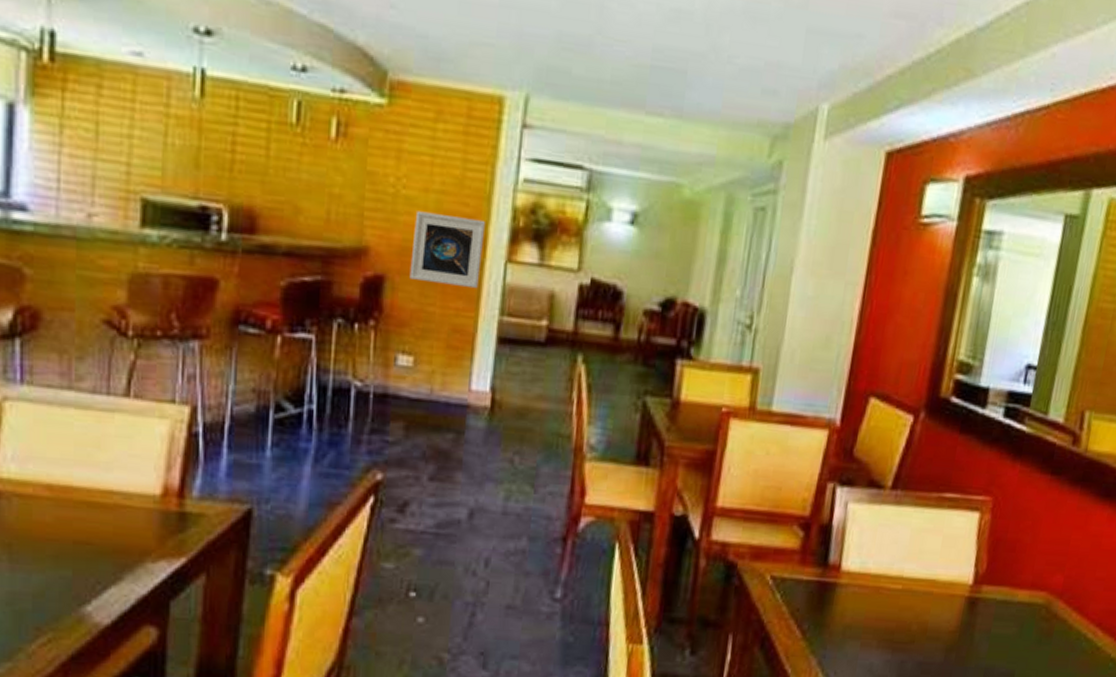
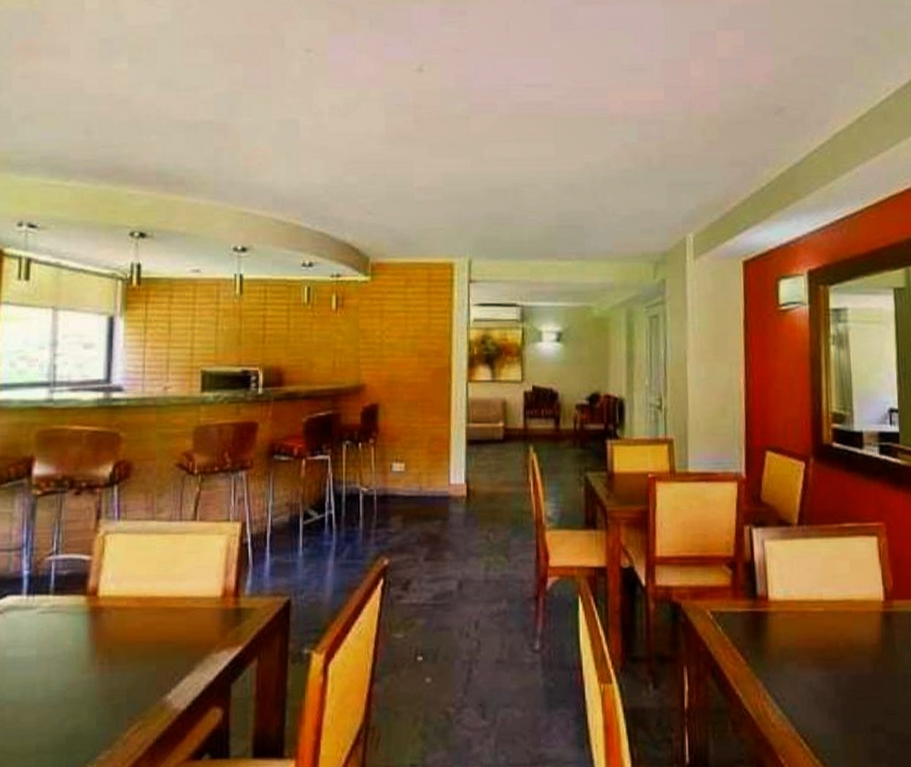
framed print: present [409,211,486,289] -> none [396,353,449,406]

